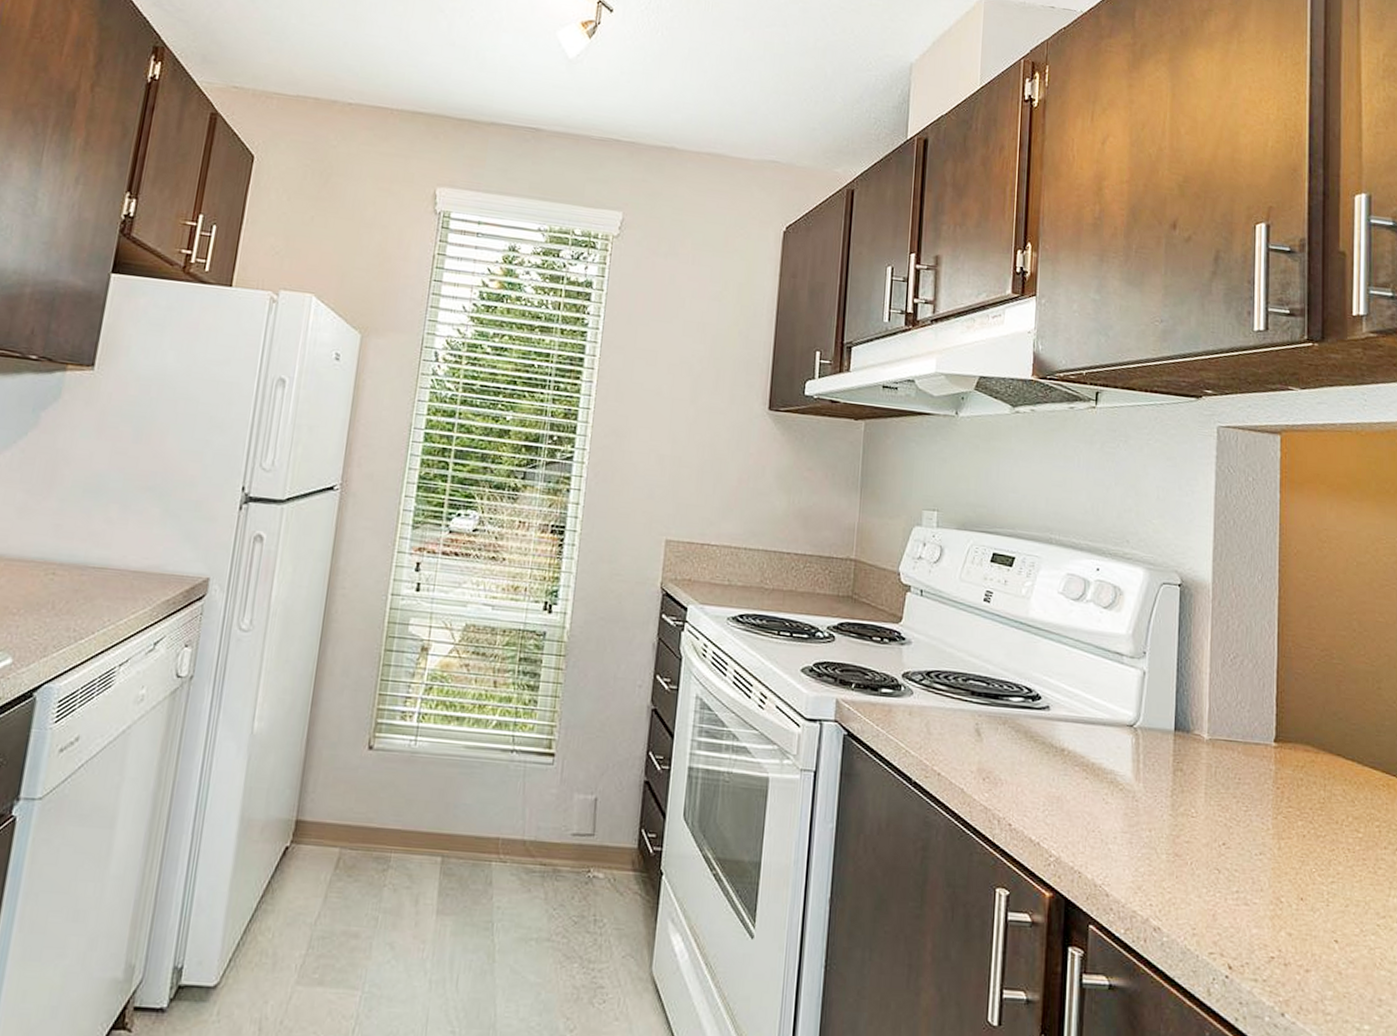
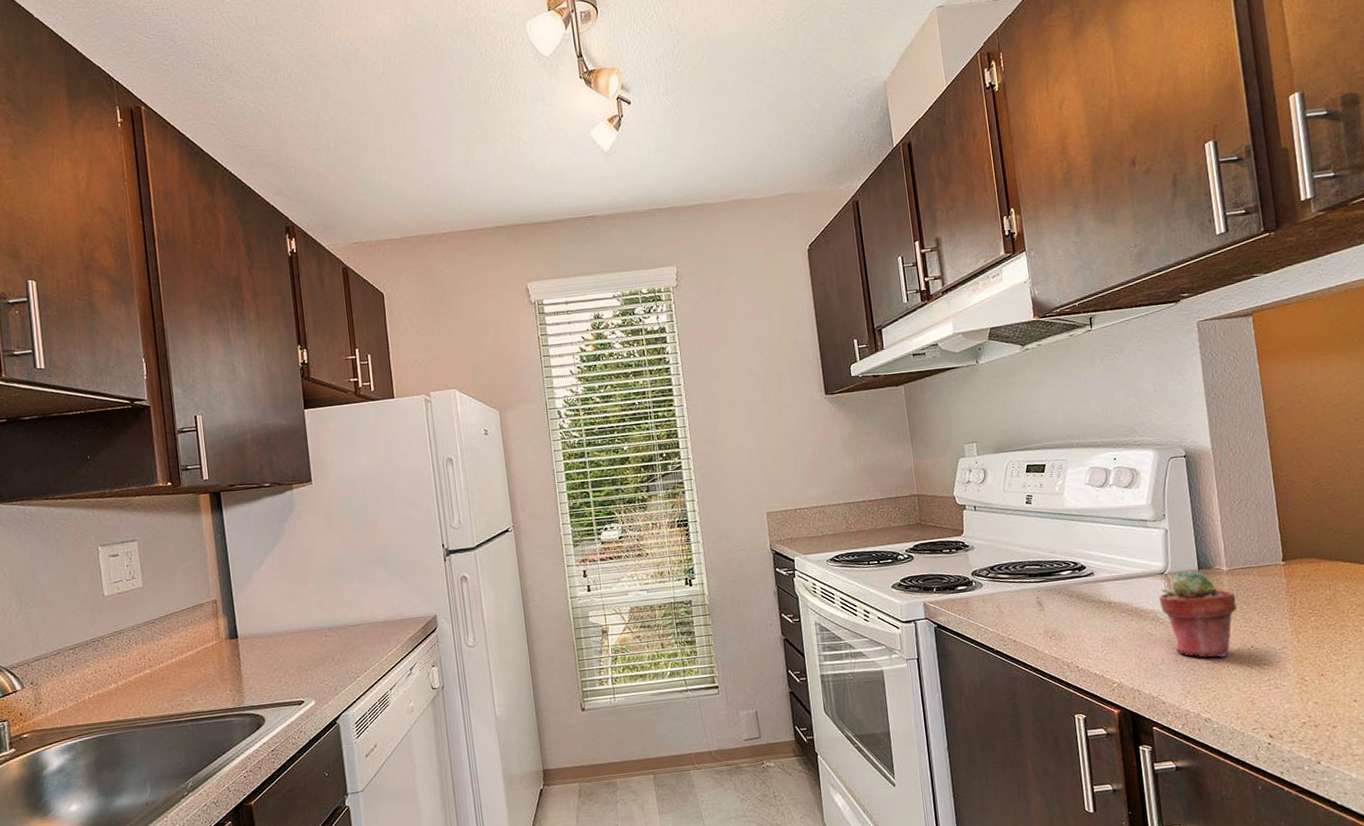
potted succulent: none [1122,728,1214,851] -> present [1158,569,1238,658]

